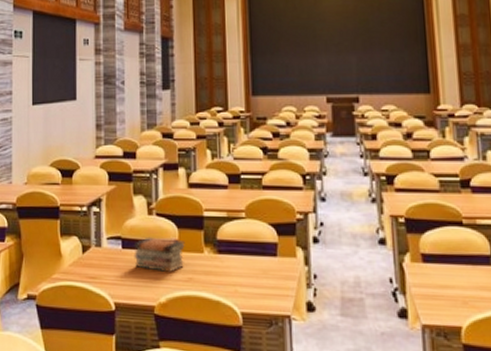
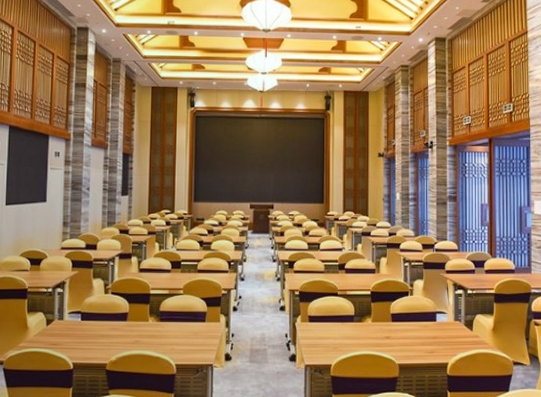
book stack: present [133,237,185,273] -> none [91,310,134,338]

